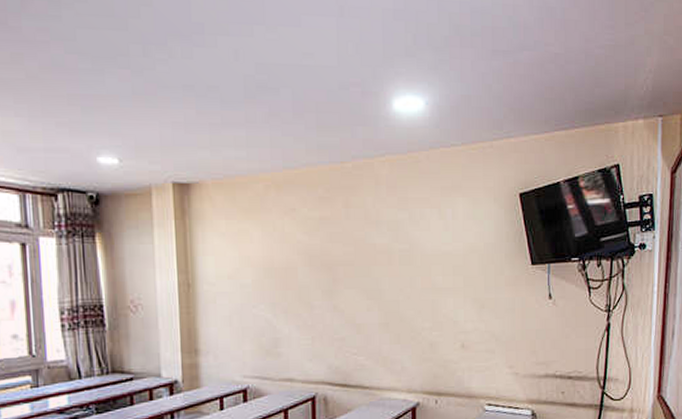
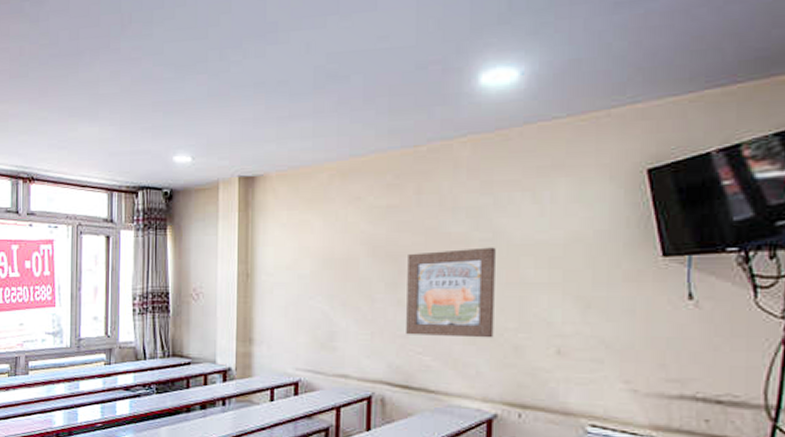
wall art: none [340,257,414,338] -> present [406,247,496,338]

